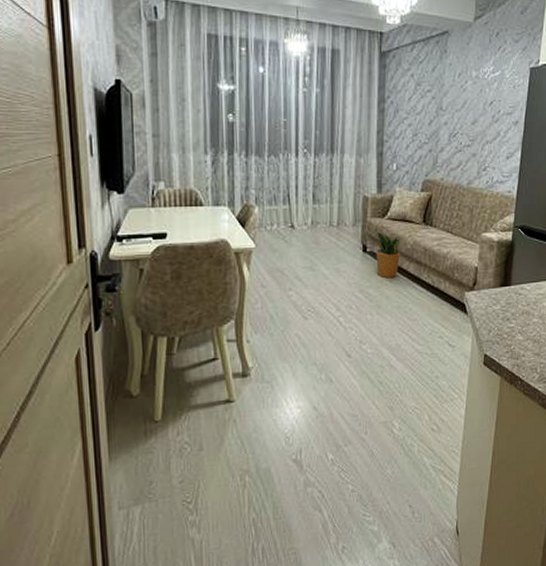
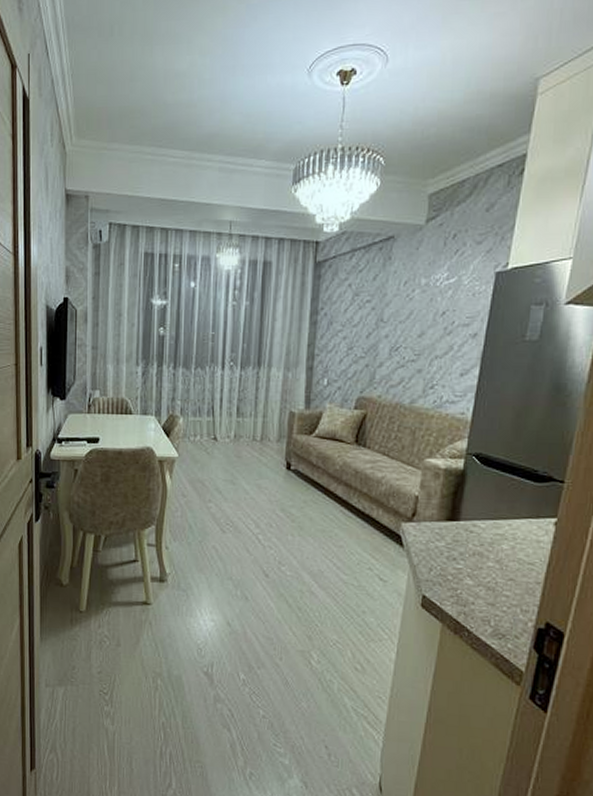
potted plant: present [370,231,401,279] -> none [295,448,329,500]

